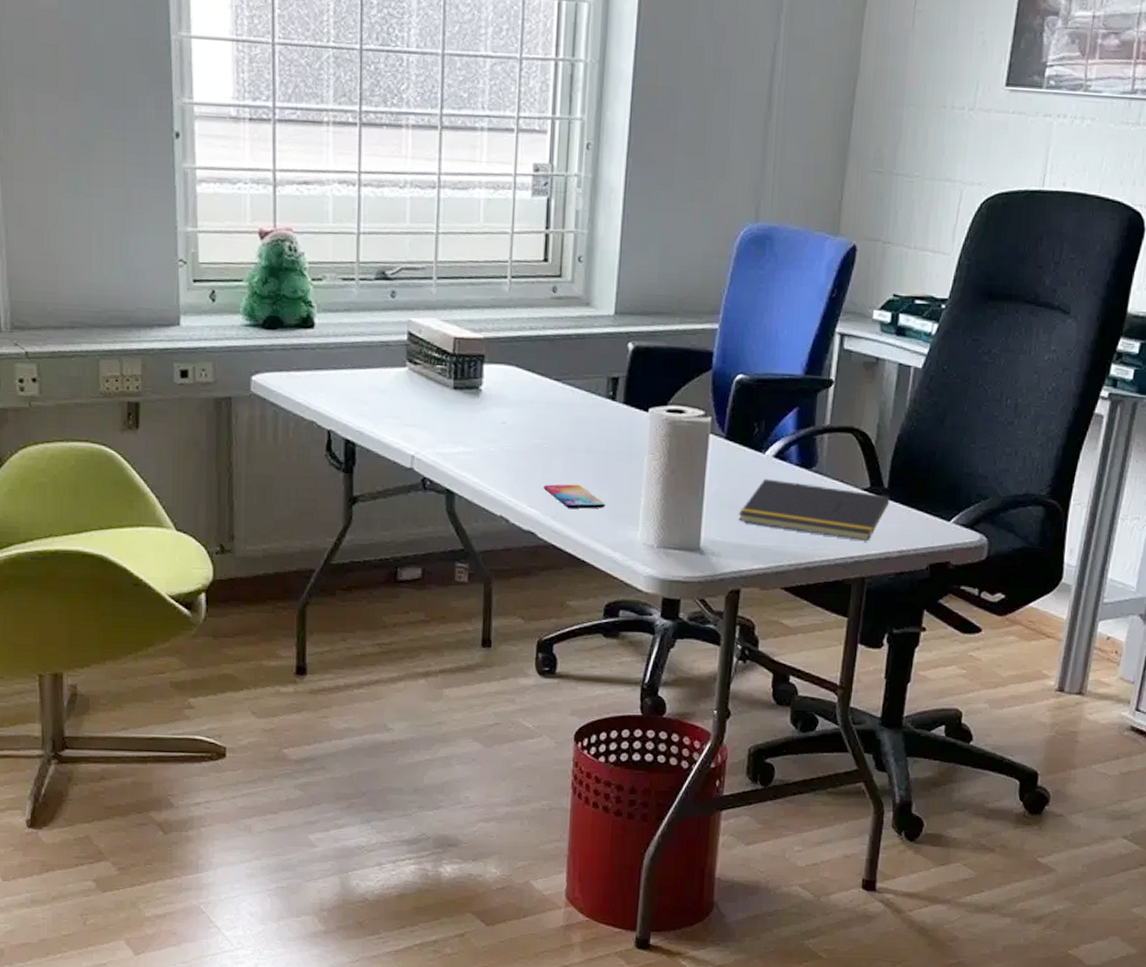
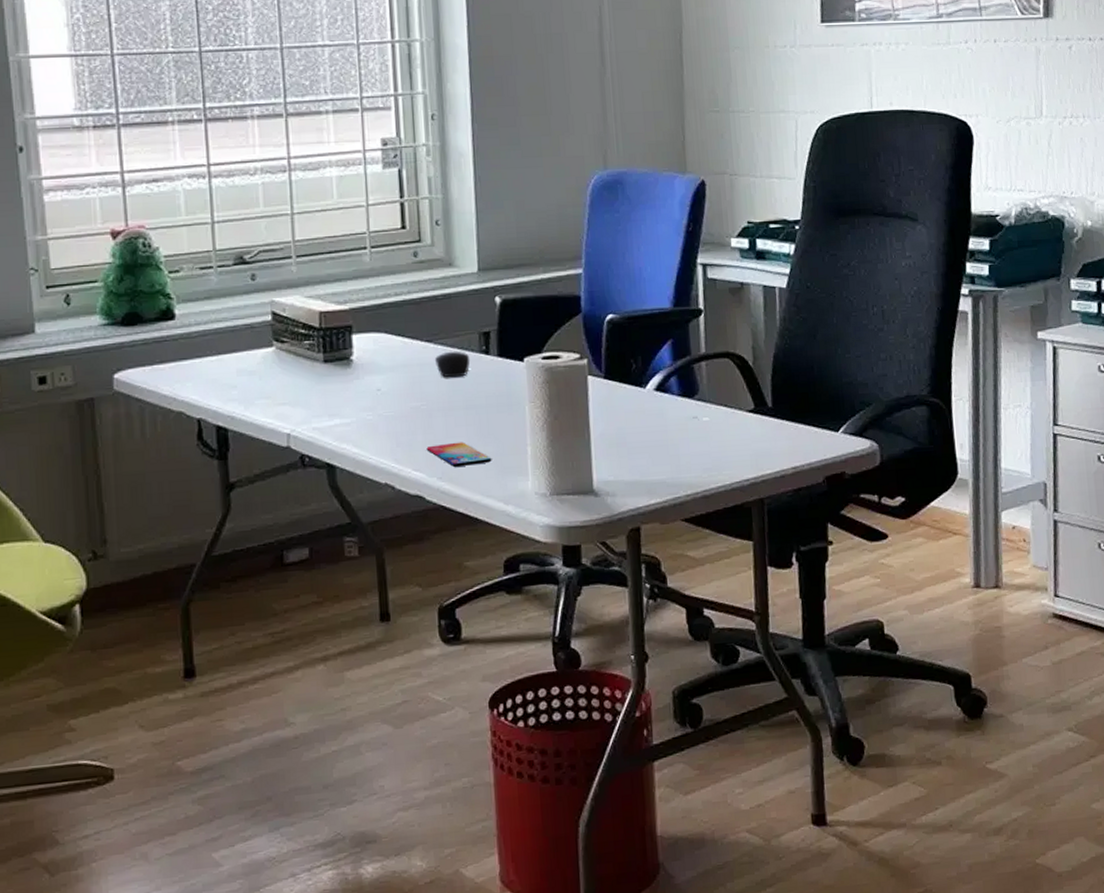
computer mouse: none [561,392,596,420] -> present [434,351,471,378]
notepad: present [738,478,890,541] -> none [627,412,777,462]

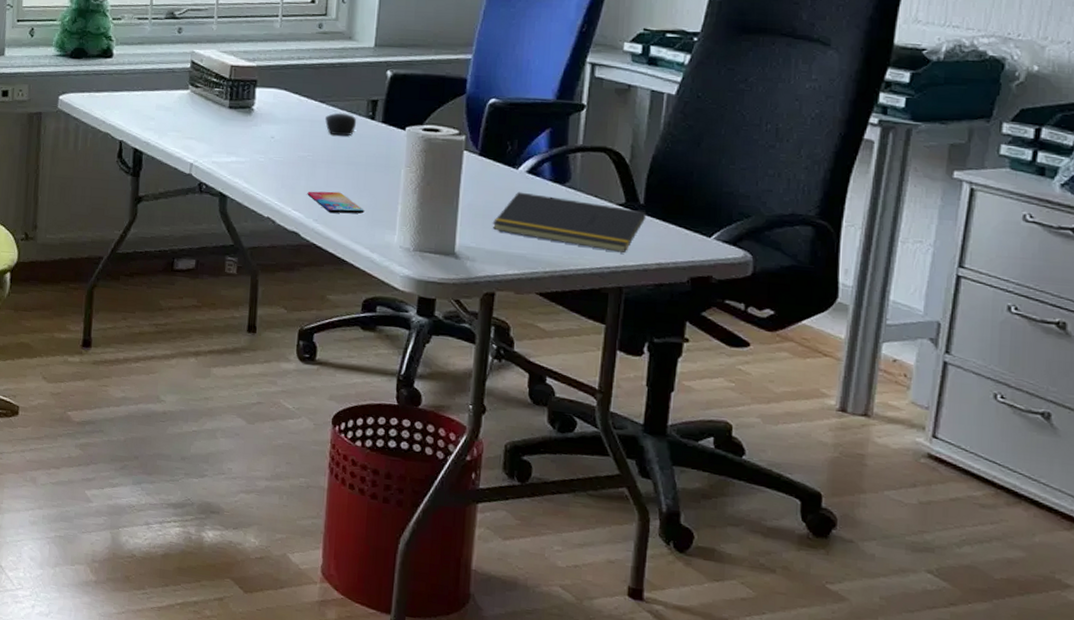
notepad: none [627,412,777,462] -> present [492,191,647,253]

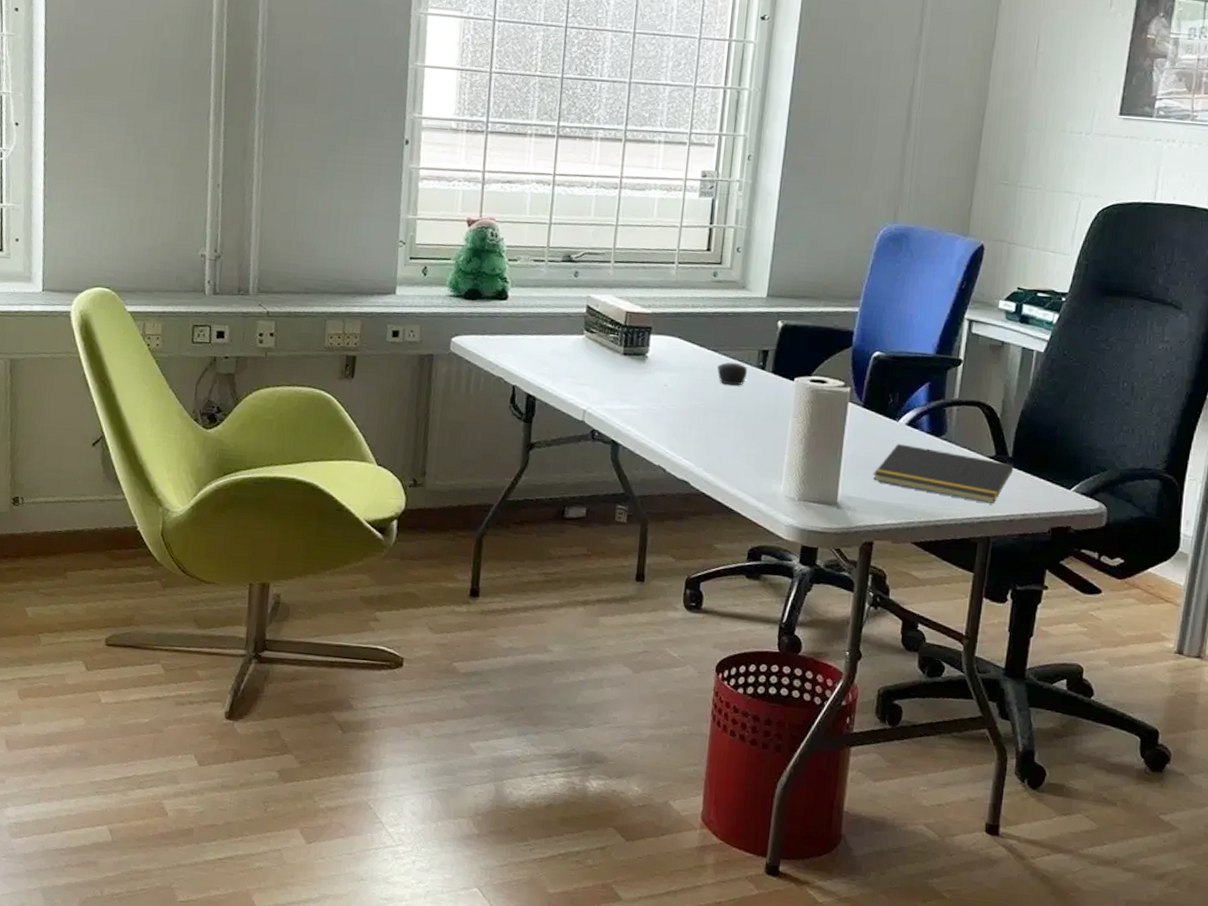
smartphone: present [307,191,365,214] -> none [698,440,753,463]

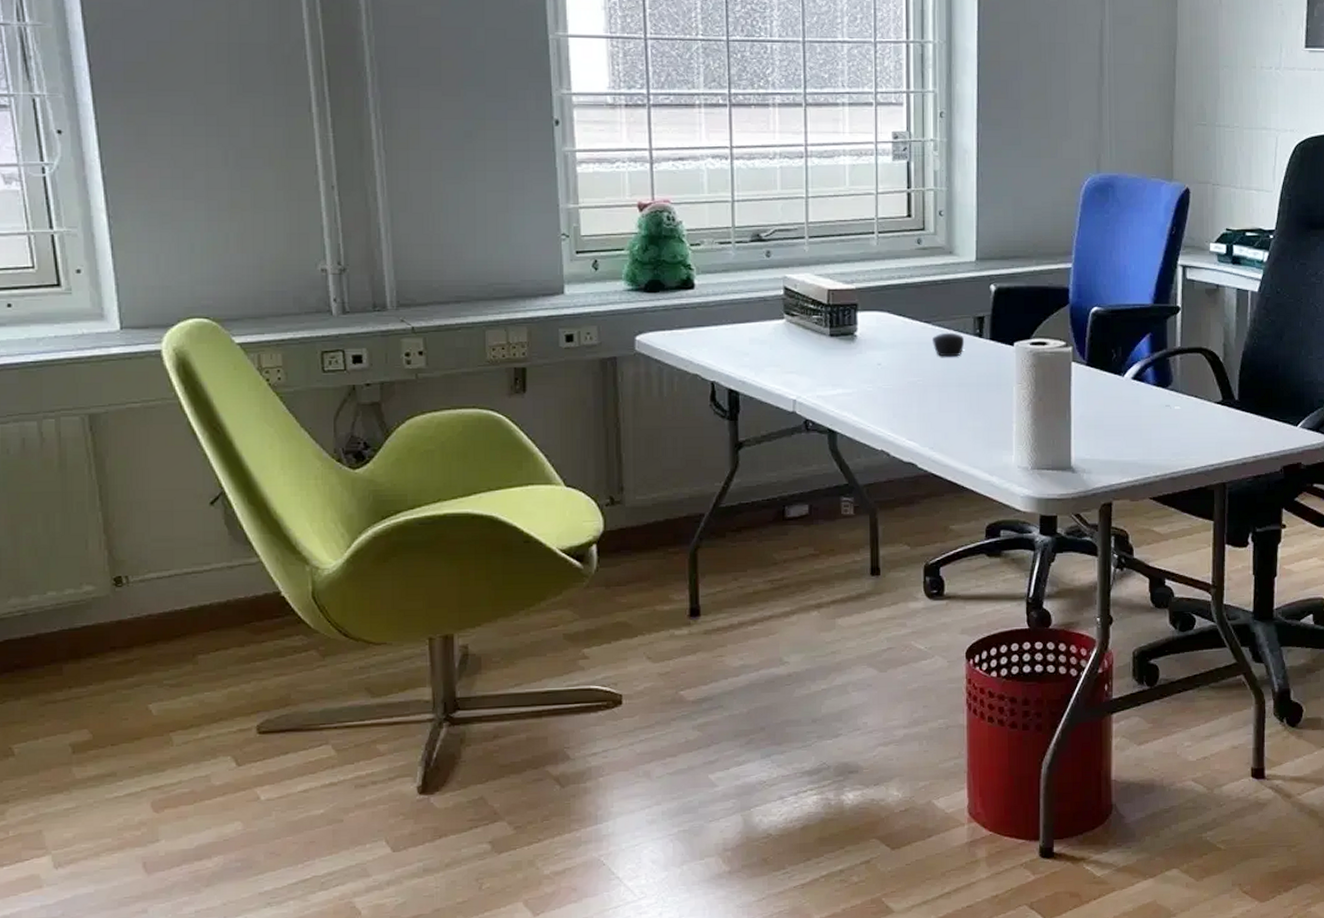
notepad: present [873,443,1014,504] -> none [1104,399,1242,449]

